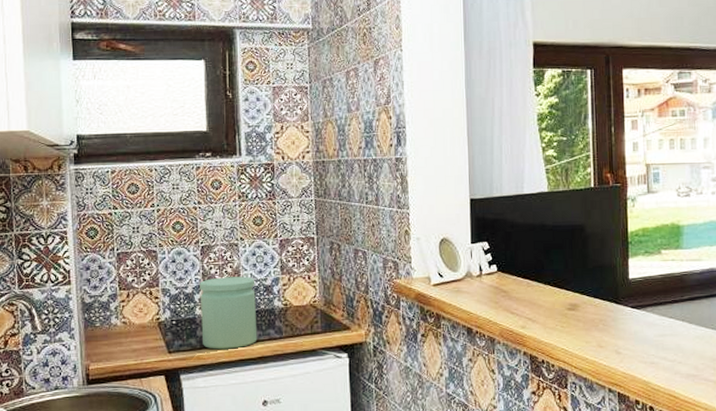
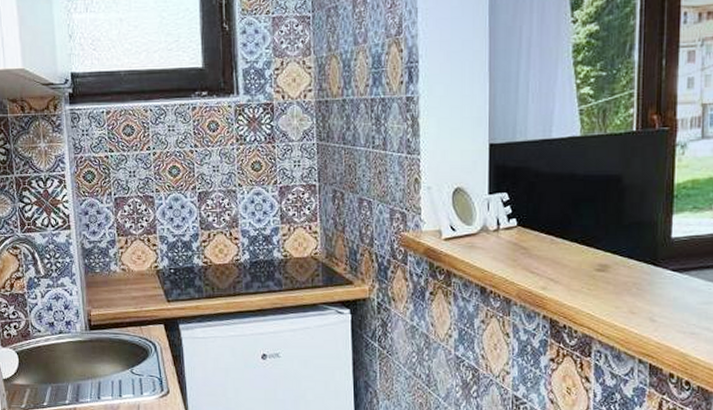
jar: present [200,276,258,350] -> none [197,225,256,300]

